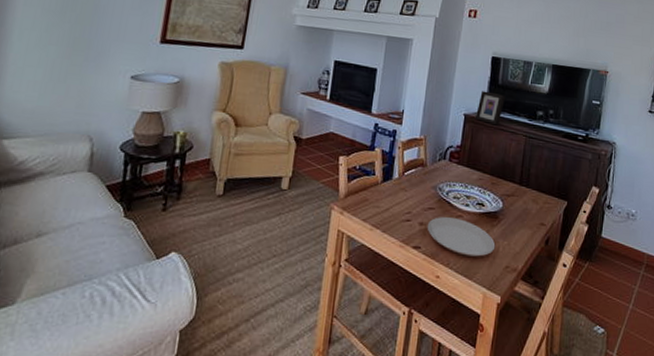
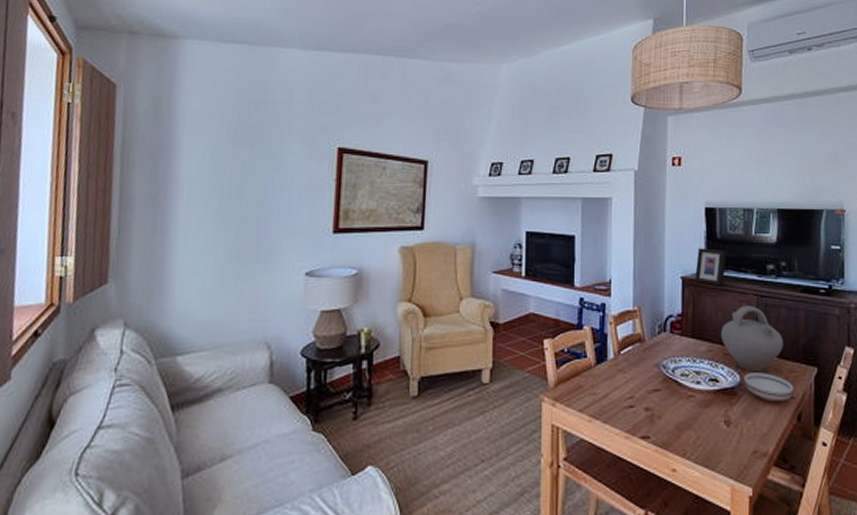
plate: present [427,216,496,257] -> none [654,397,738,443]
jug: none [490,144,542,201] -> present [720,305,783,372]
bowl: none [506,201,546,228] -> present [744,372,794,402]

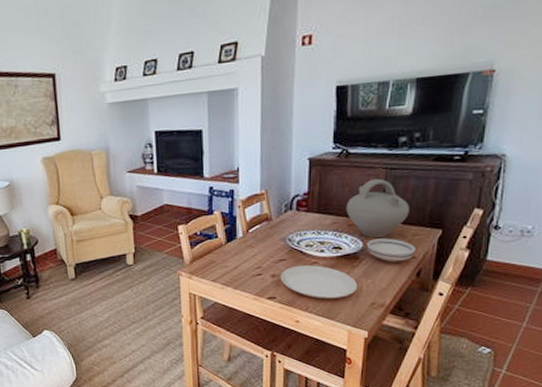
plate: none [654,397,738,443] -> present [280,264,358,299]
picture frame: present [695,248,727,286] -> none [323,127,357,164]

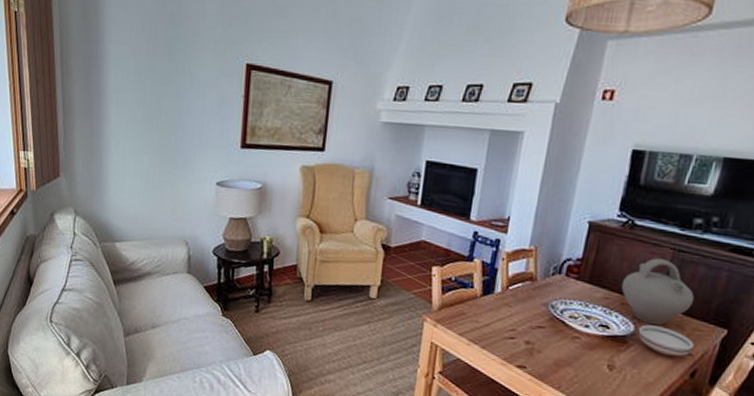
plate: present [280,264,358,299] -> none [534,336,622,384]

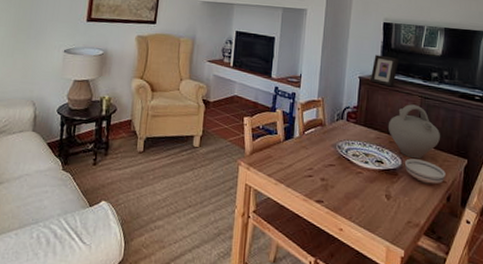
picture frame: none [604,193,648,236] -> present [371,54,398,87]

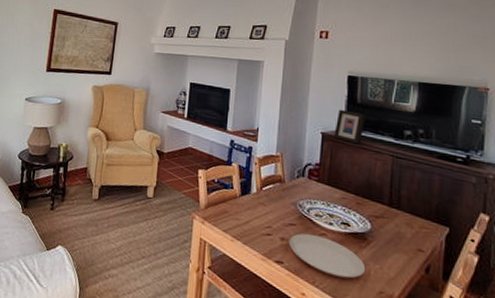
plate: none [328,173,397,212] -> present [288,233,366,279]
jug: present [388,104,440,159] -> none [354,163,416,224]
bowl: present [405,158,446,185] -> none [375,222,423,253]

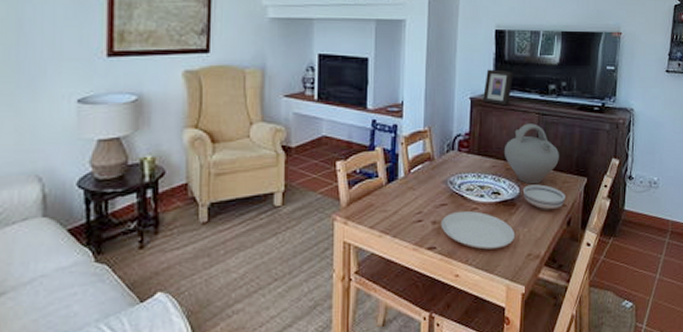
jug: none [354,163,416,224] -> present [503,123,559,185]
bowl: none [375,222,423,253] -> present [524,184,565,210]

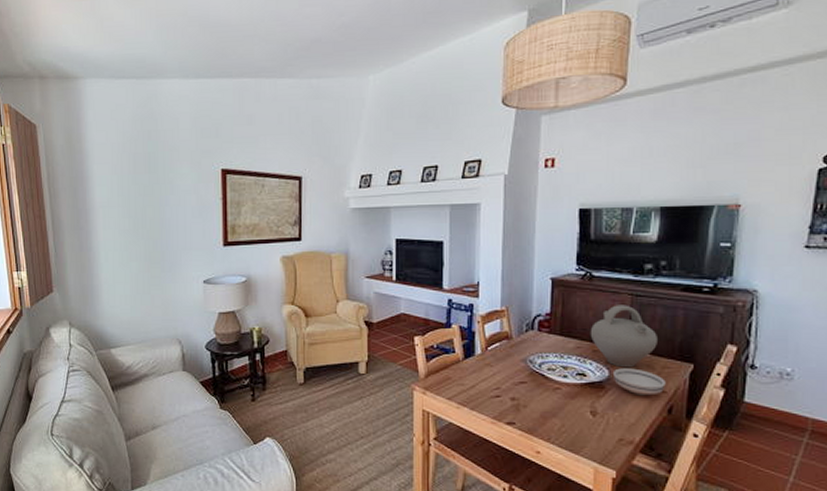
plate: present [440,210,515,250] -> none [520,389,604,430]
picture frame: present [483,69,513,106] -> none [566,249,600,287]

